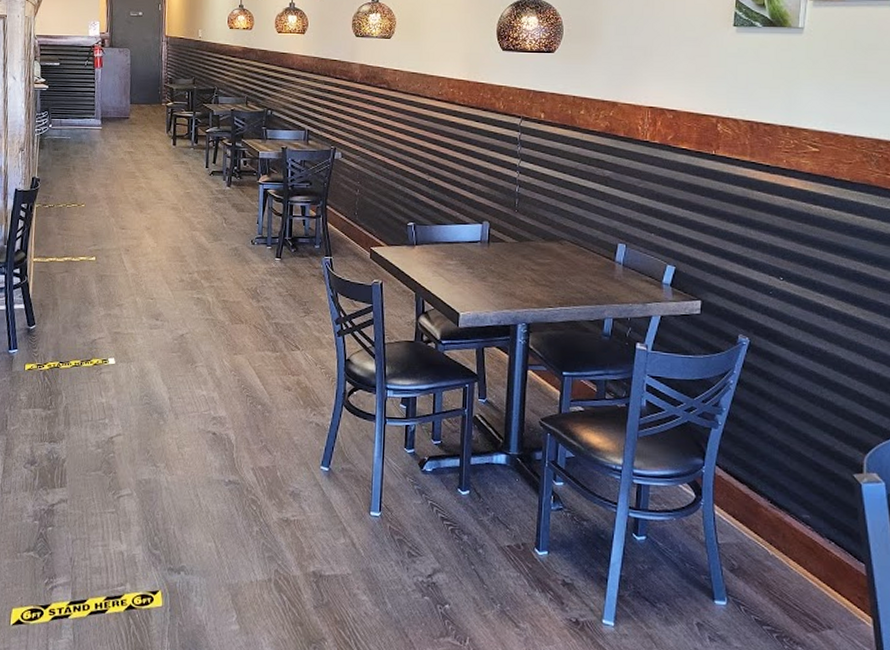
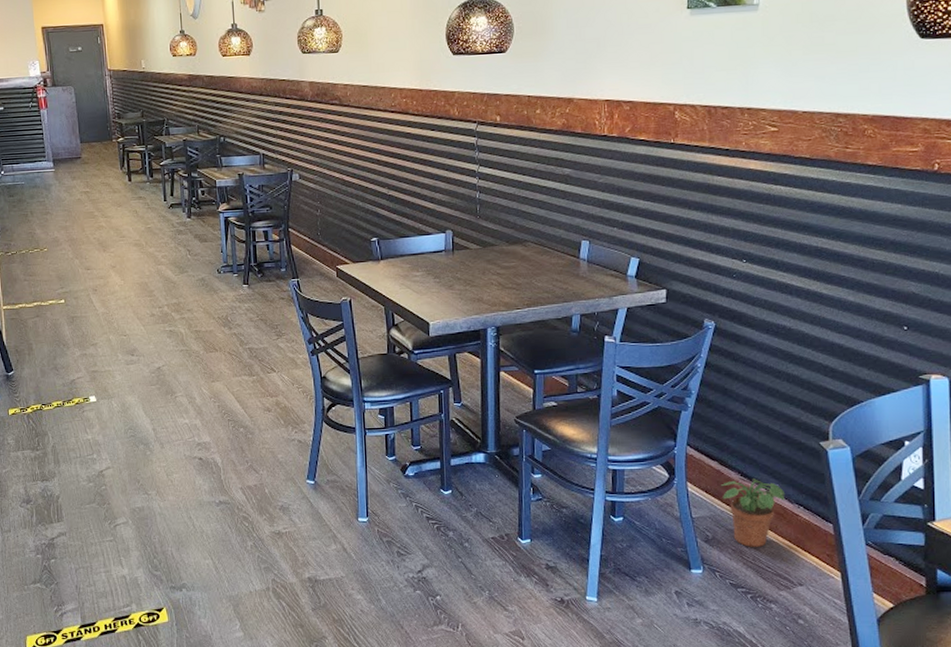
potted plant: none [749,507,816,582] -> present [721,479,786,547]

